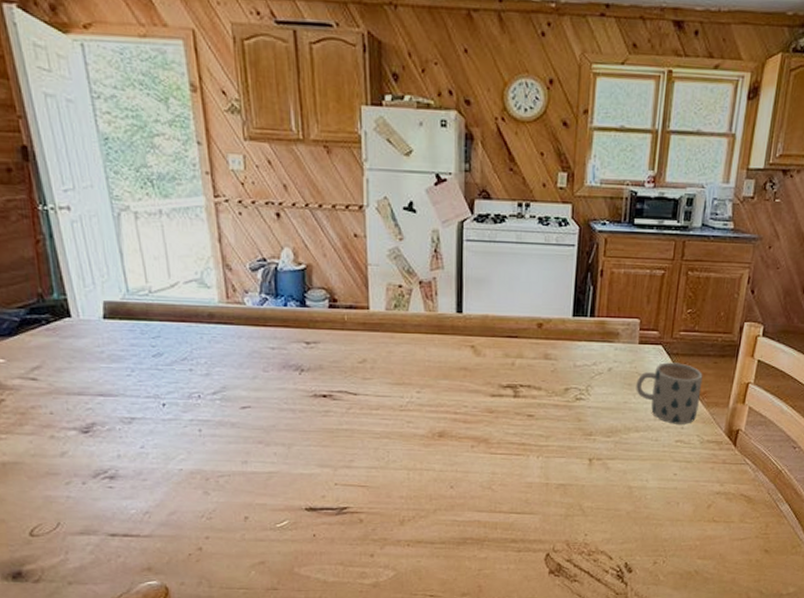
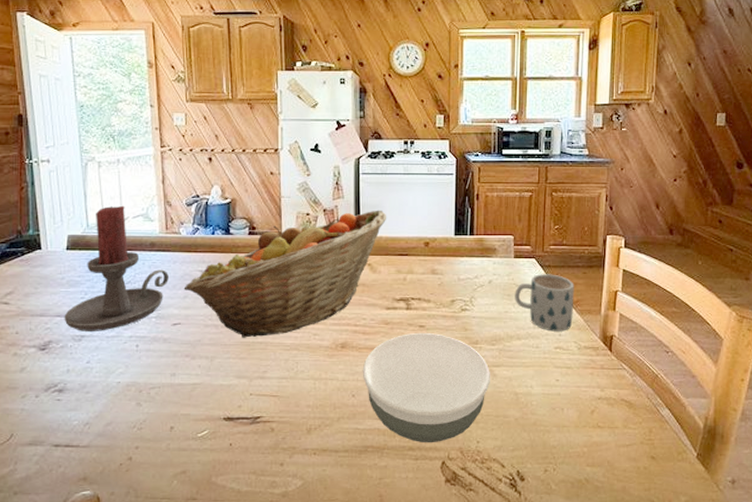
candle holder: none [108,267,233,414] -> present [64,205,169,331]
fruit basket: none [252,284,495,424] -> present [183,210,387,338]
bowl: none [462,422,604,536] -> present [362,332,490,443]

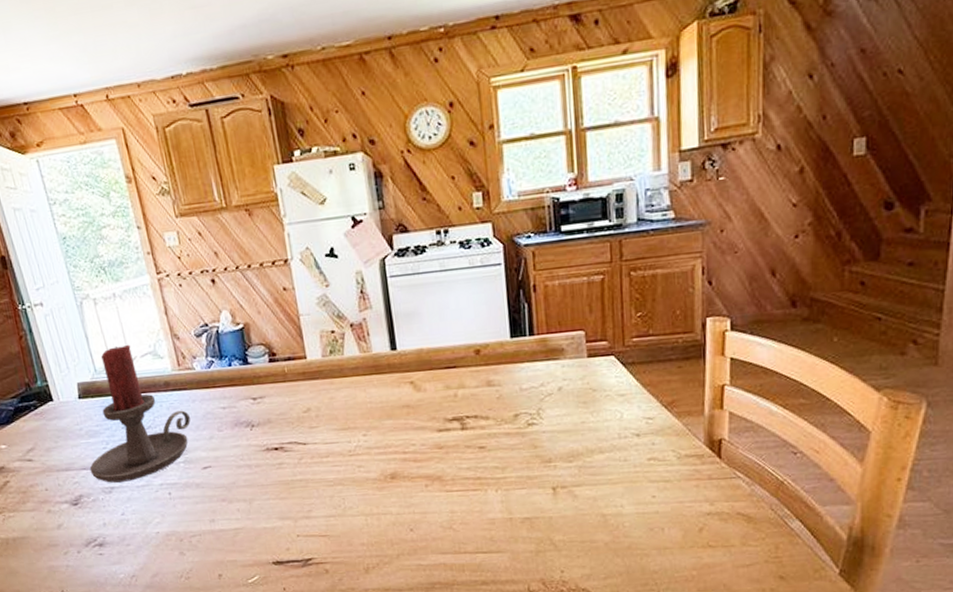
fruit basket: present [183,210,387,338] -> none [208,317,427,477]
bowl: present [362,332,490,443] -> none [418,454,571,576]
mug: present [515,274,574,332] -> none [592,372,669,441]

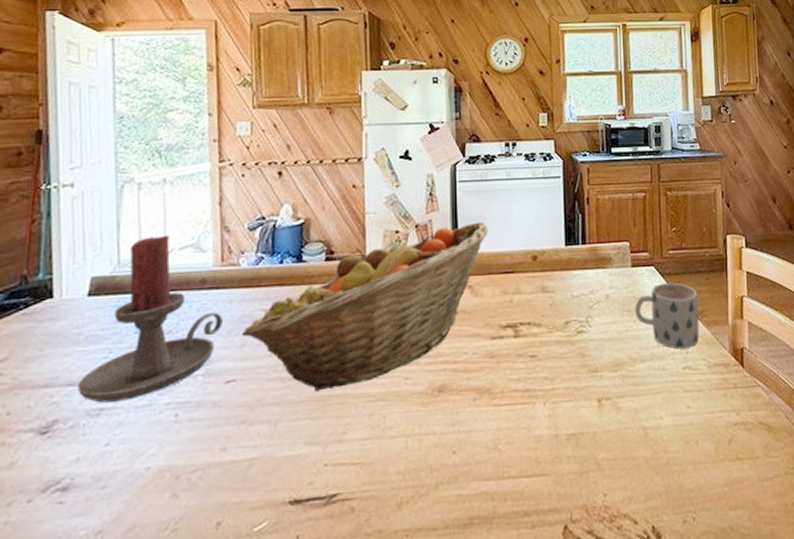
fruit basket: none [208,317,427,477] -> present [241,221,489,392]
mug: none [592,372,669,441] -> present [635,282,700,349]

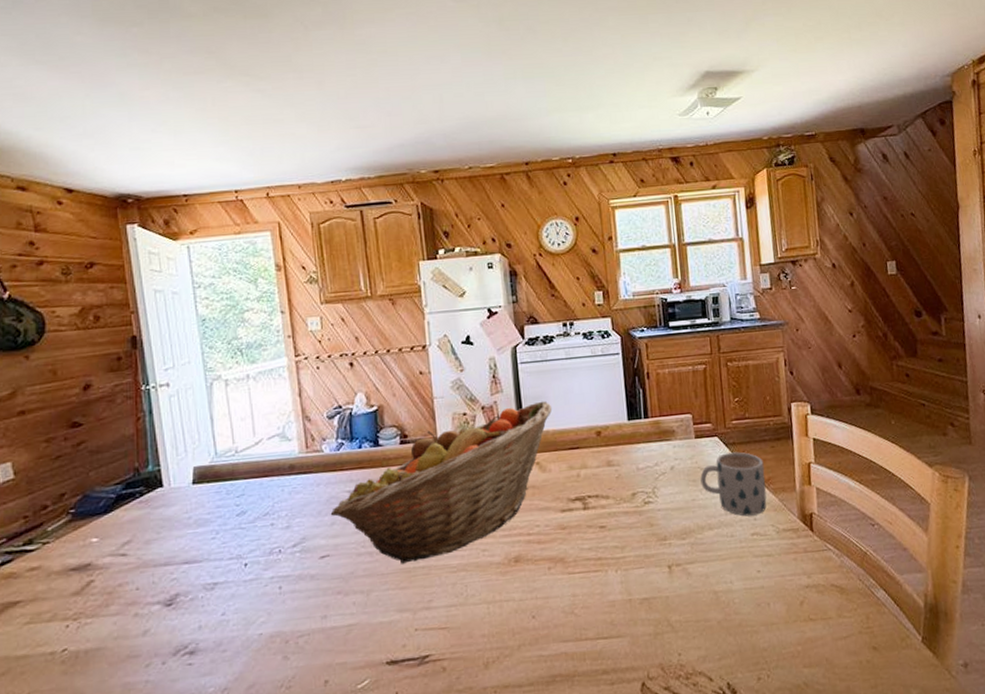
candle holder: present [77,235,223,403] -> none [192,426,312,578]

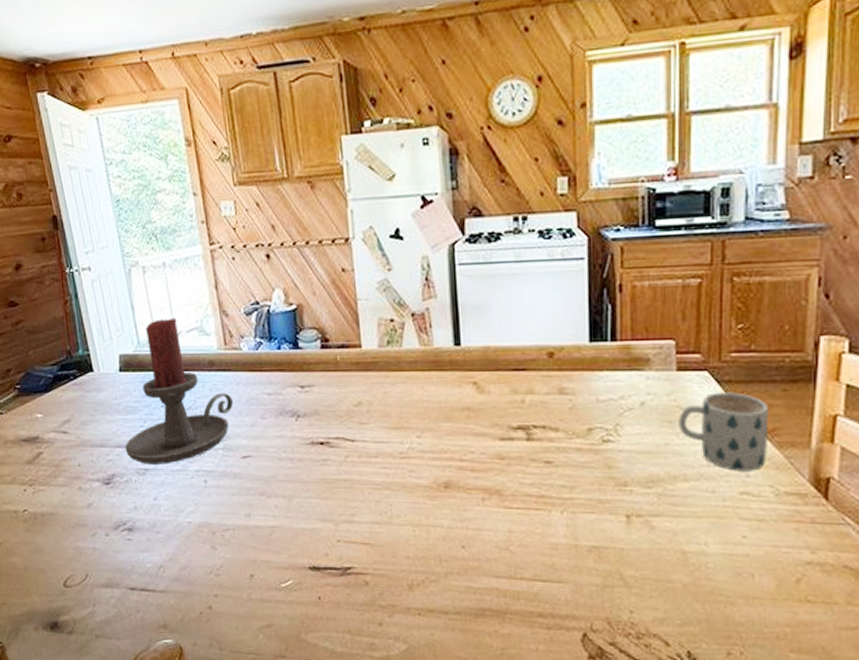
candle holder: none [192,426,312,578] -> present [125,317,233,464]
fruit basket: present [330,400,553,564] -> none [251,311,496,474]

